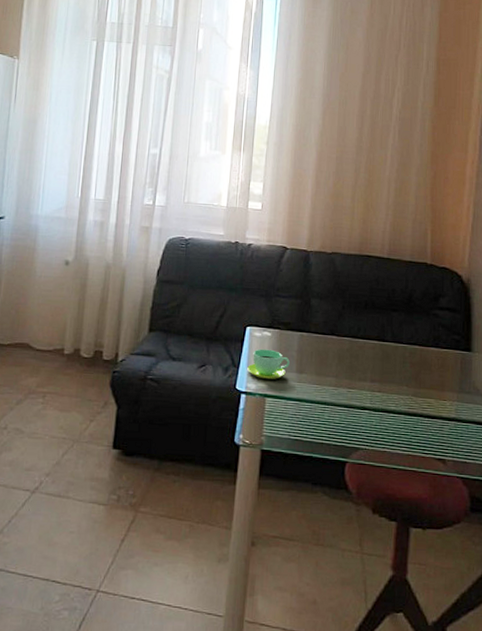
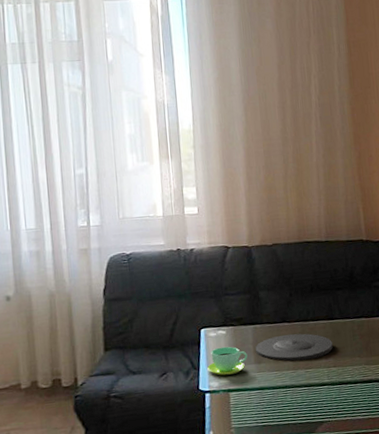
plate: none [298,348,380,379] -> present [255,333,333,361]

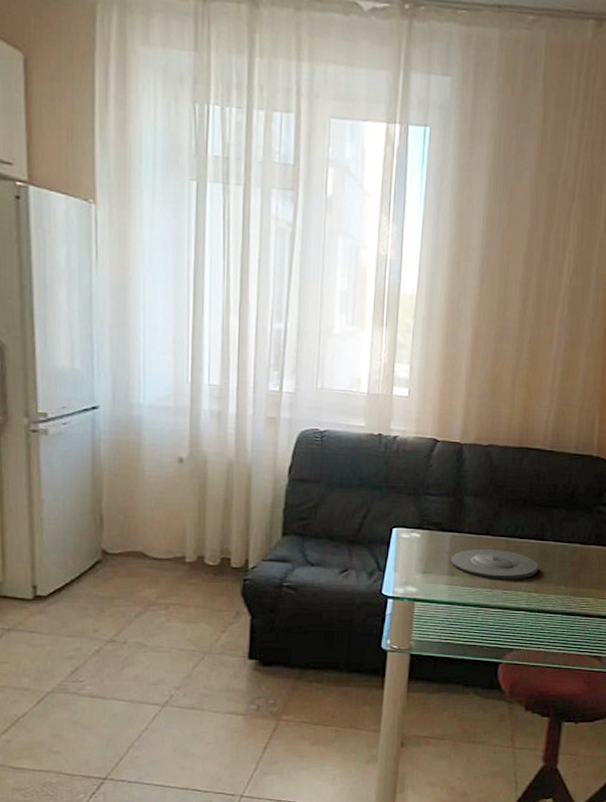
cup: present [207,346,248,376] -> none [394,551,441,583]

